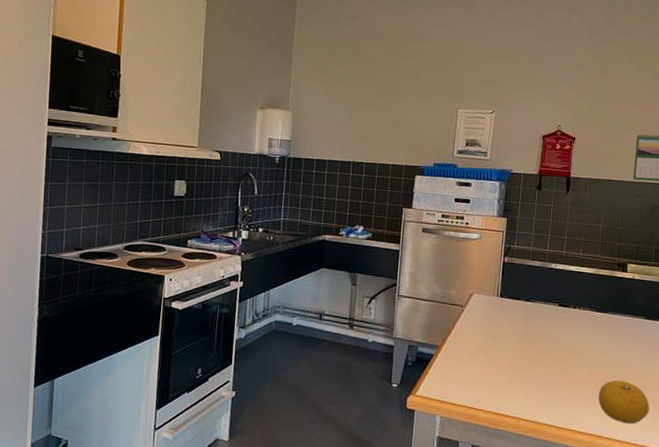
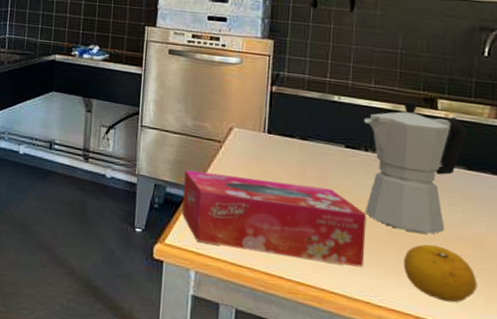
tissue box: none [430,331,573,403] -> present [181,169,367,268]
moka pot: none [572,265,648,372] -> present [364,100,467,234]

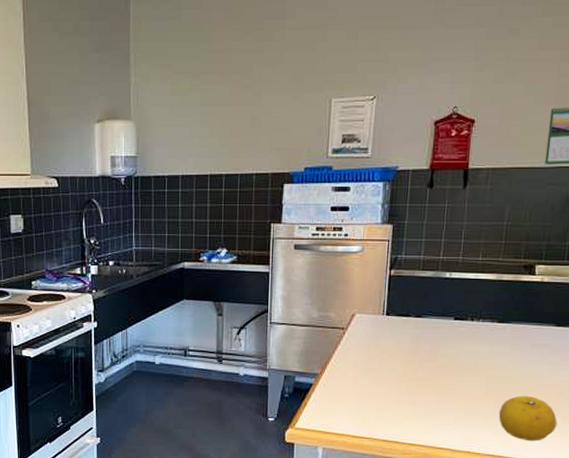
tissue box: present [181,169,367,268] -> none [309,358,471,424]
moka pot: present [364,100,467,234] -> none [469,269,559,387]

